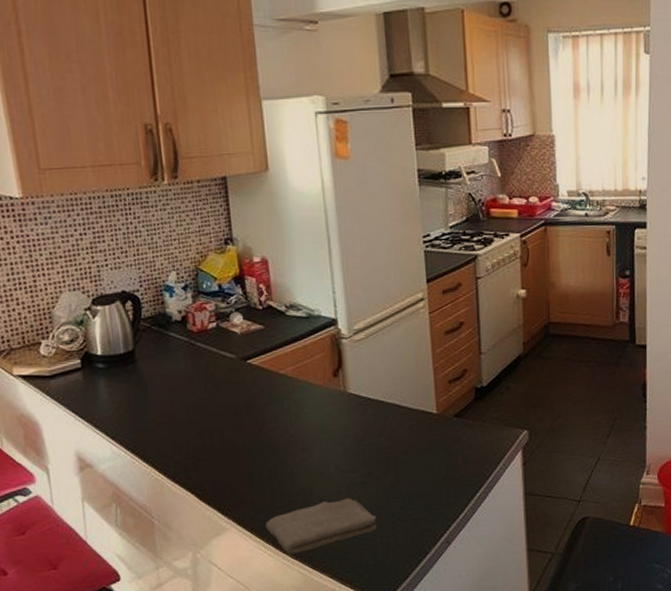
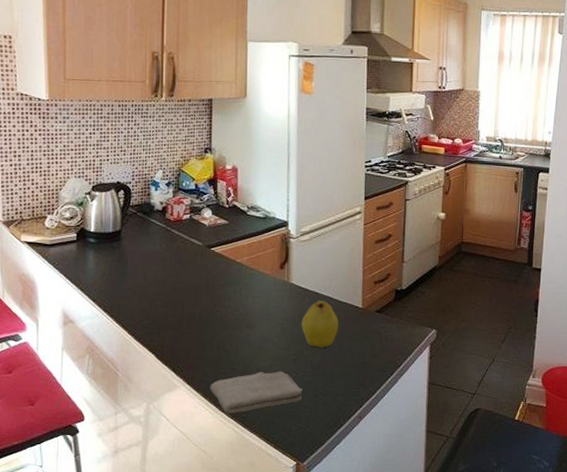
fruit: none [366,410,411,466] -> present [301,301,339,348]

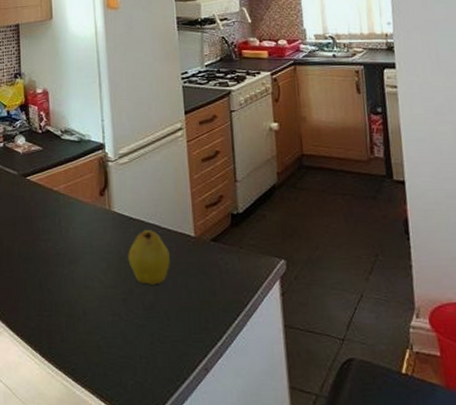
washcloth: present [210,371,302,414] -> none [34,313,136,365]

